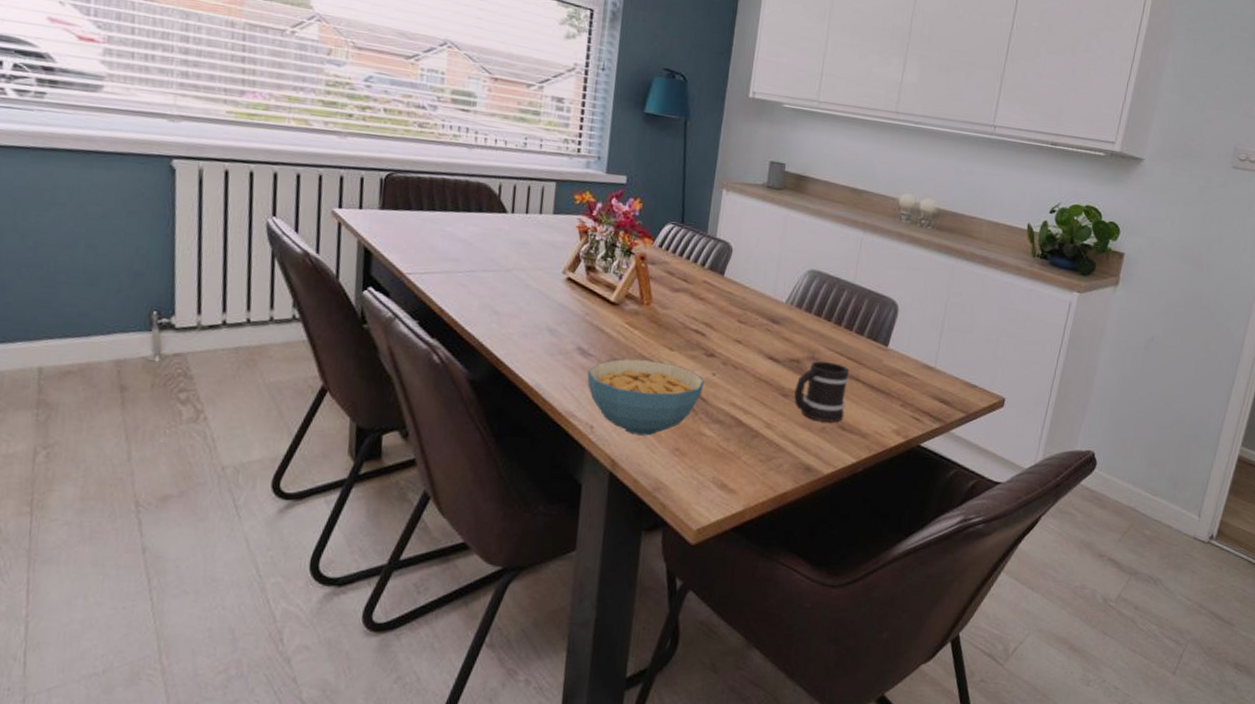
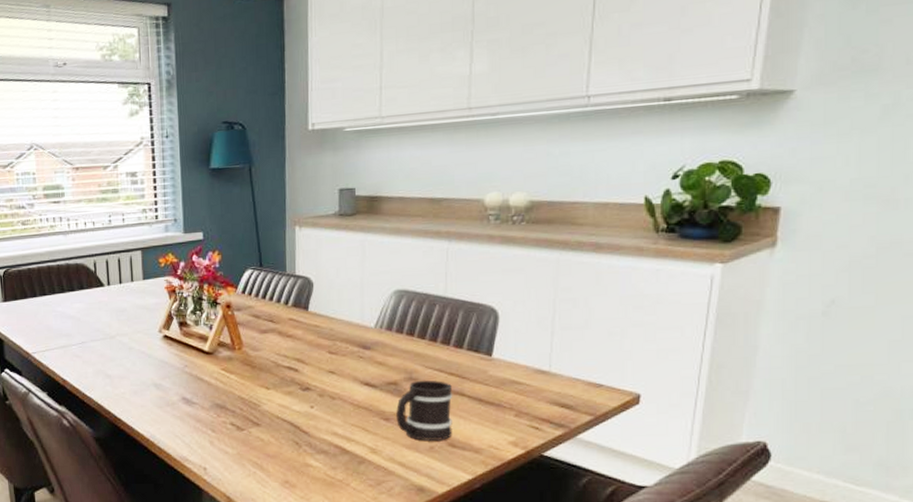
cereal bowl: present [587,359,705,436] -> none [194,401,304,472]

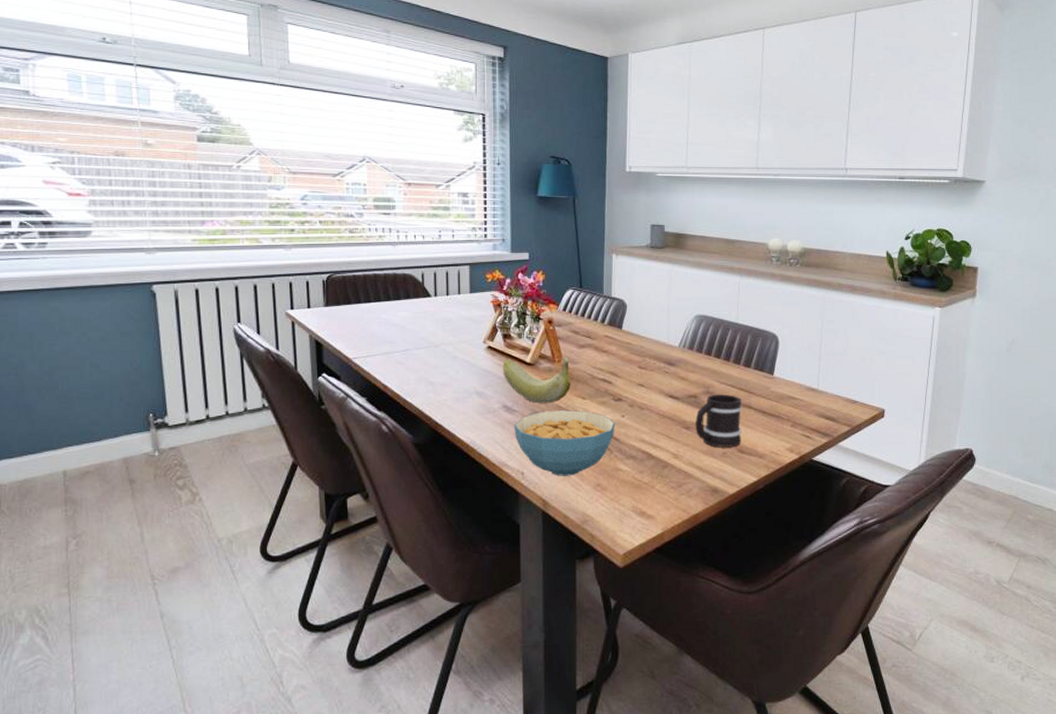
banana: none [179,343,253,395] -> present [502,356,571,404]
cereal bowl: none [194,401,304,472] -> present [514,410,616,476]

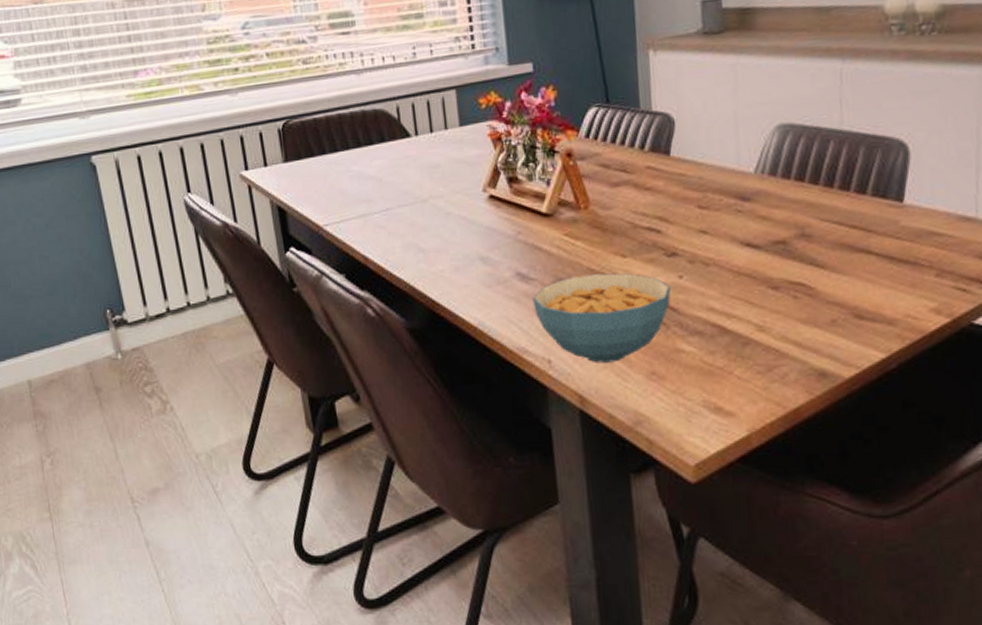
banana: present [502,356,571,404] -> none [510,200,605,268]
mug: present [695,394,742,447] -> none [787,236,859,313]

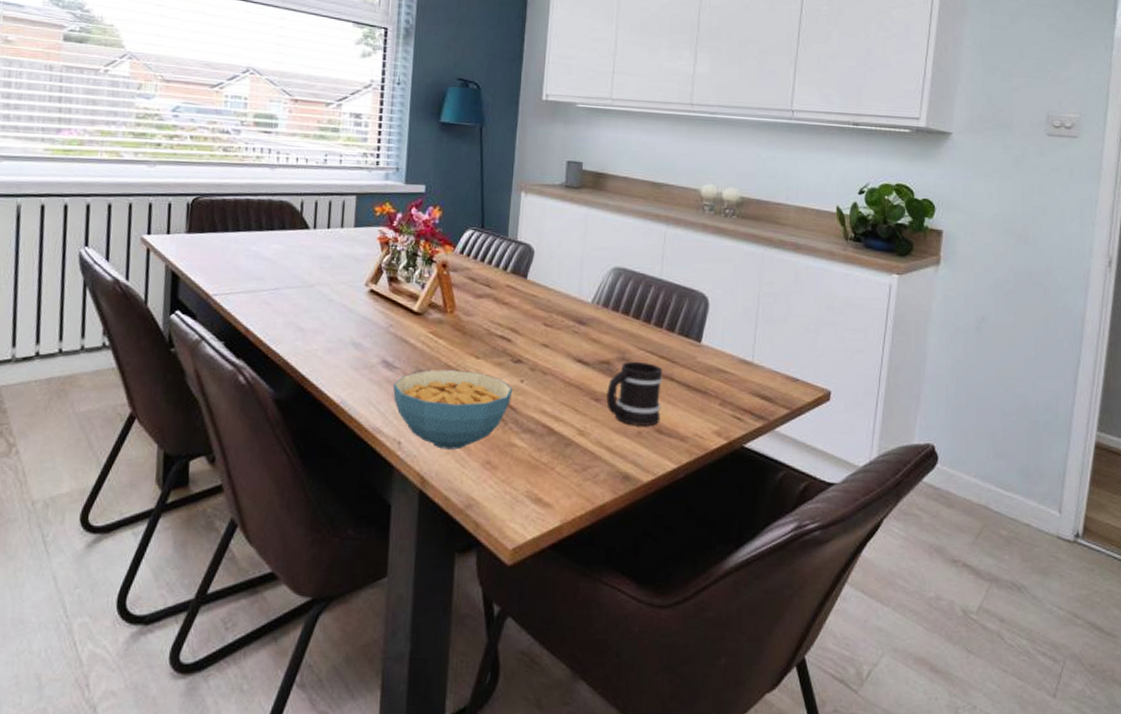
mug: none [787,236,859,313] -> present [607,361,663,426]

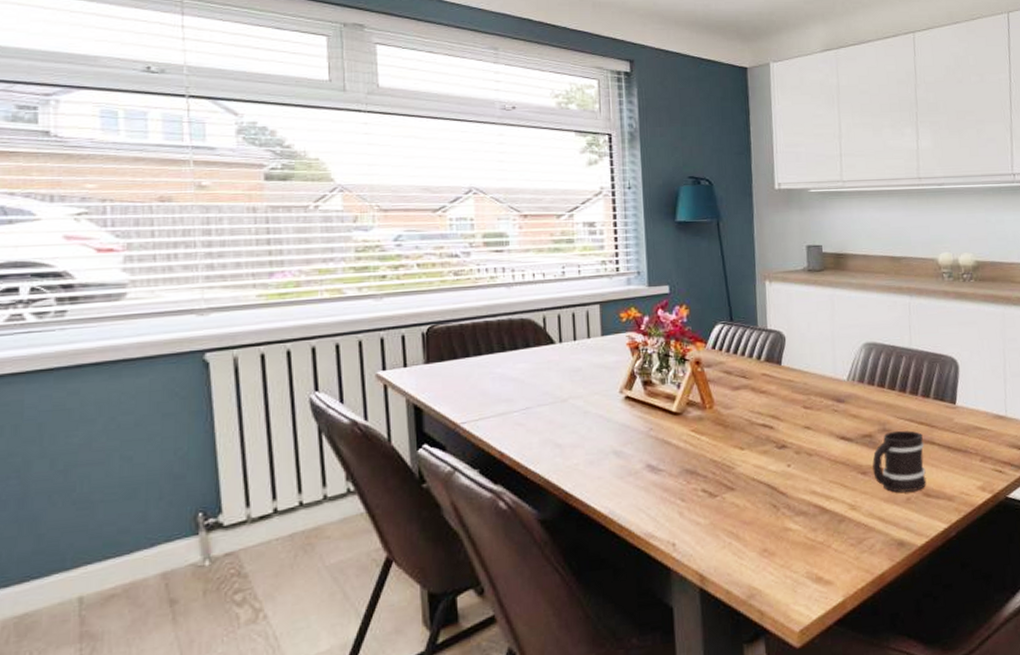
cereal bowl: present [393,370,513,450] -> none [661,463,781,544]

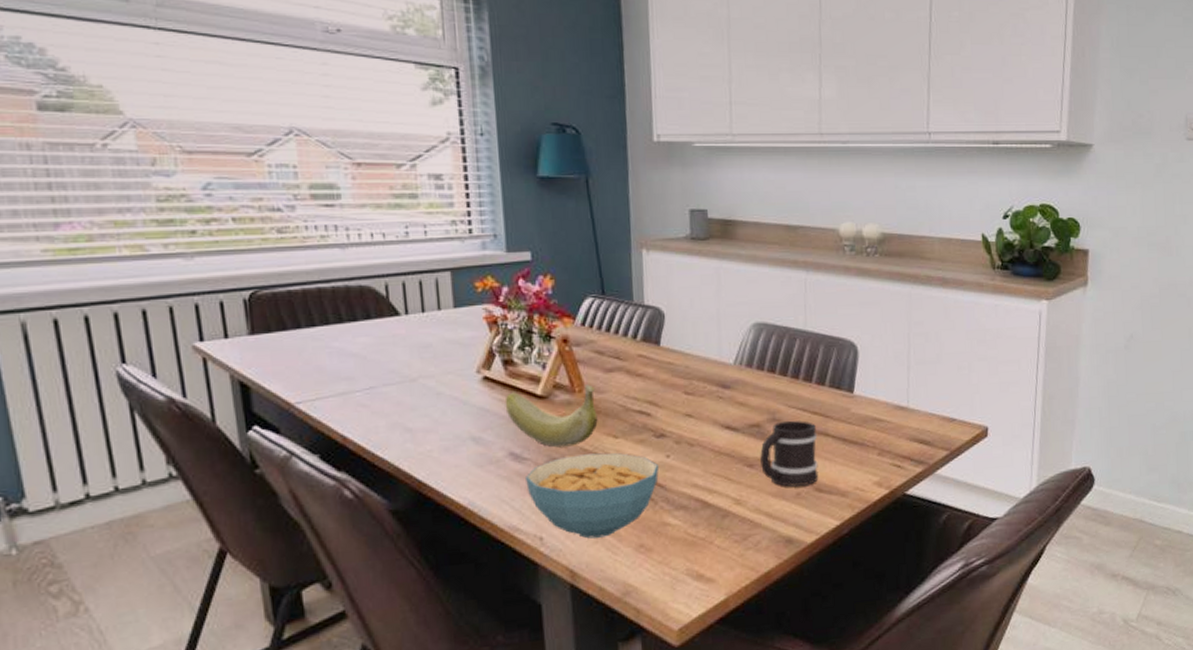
banana: none [643,401,726,459] -> present [504,384,598,448]
cereal bowl: none [661,463,781,544] -> present [526,453,660,539]

